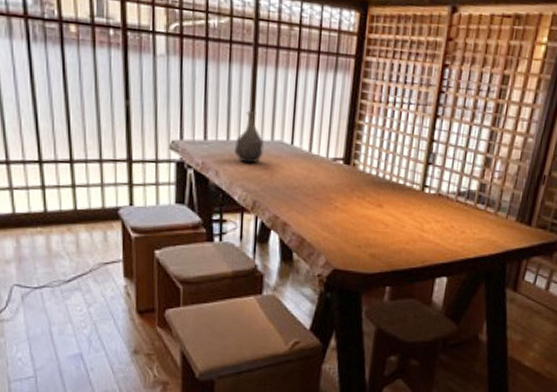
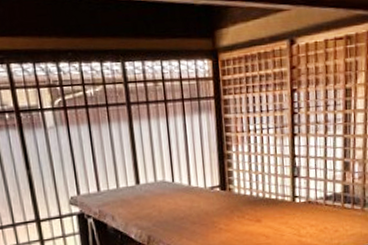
vase: present [235,111,264,164] -> none [124,160,150,205]

